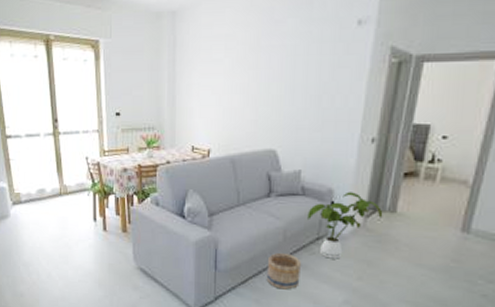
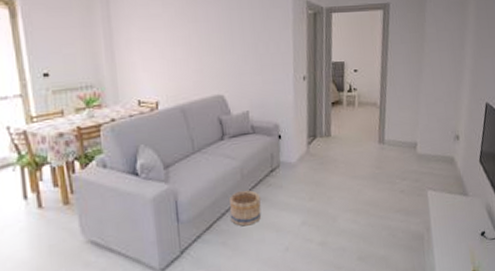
house plant: present [307,191,383,259] -> none [260,124,322,187]

